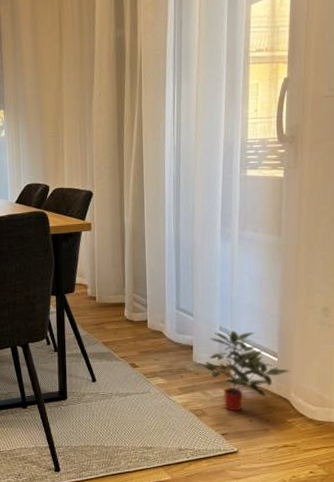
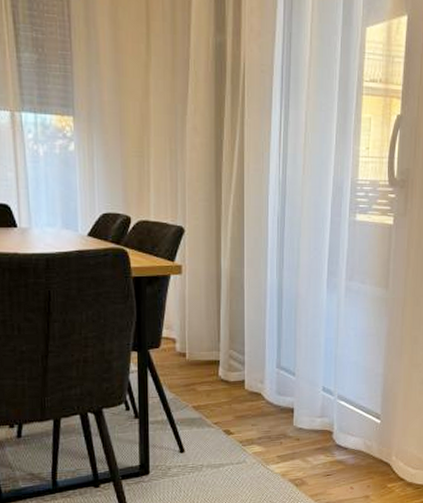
potted plant: present [202,331,290,411] -> none [303,391,392,479]

